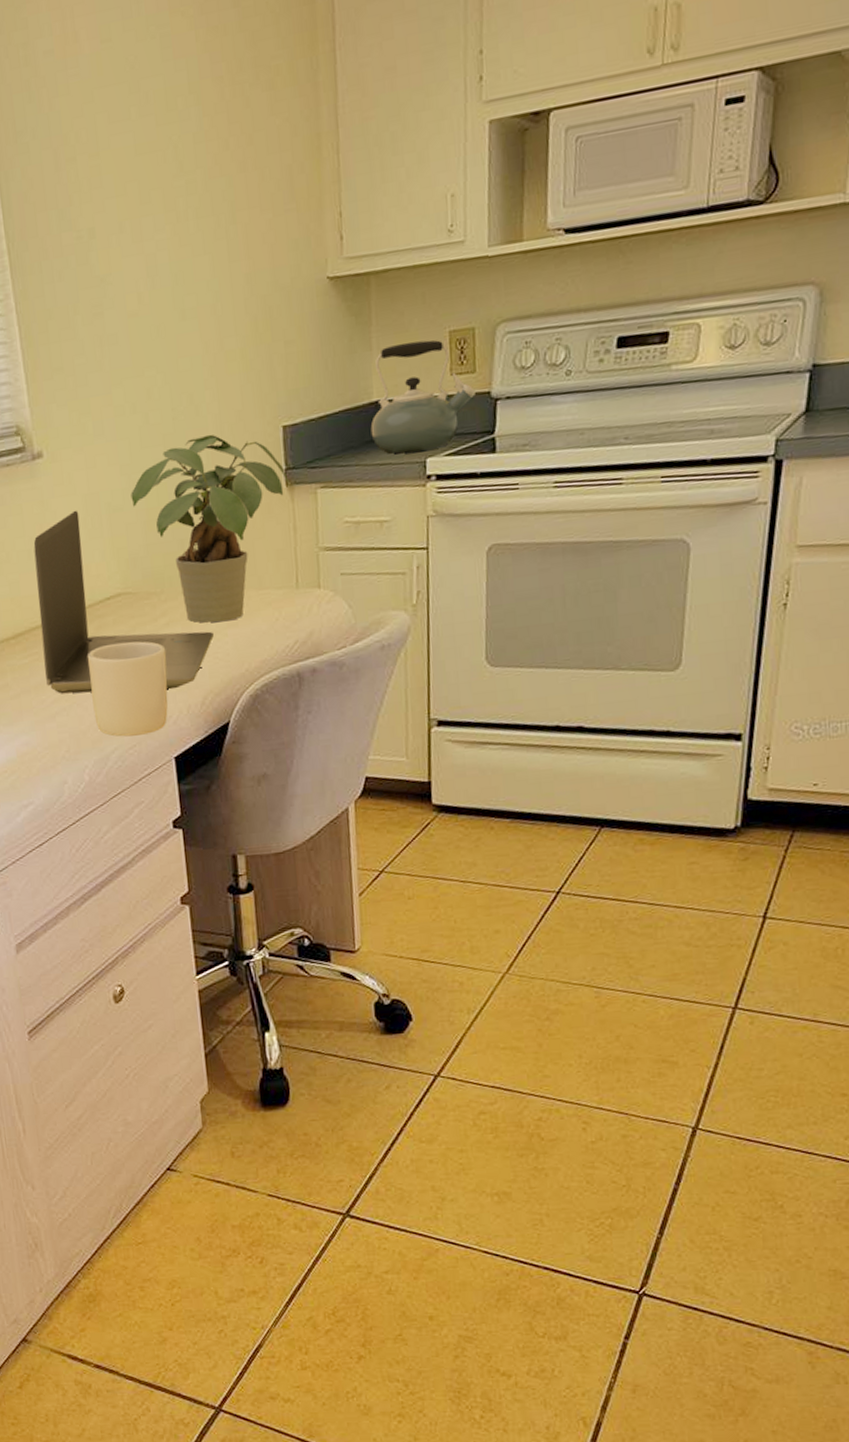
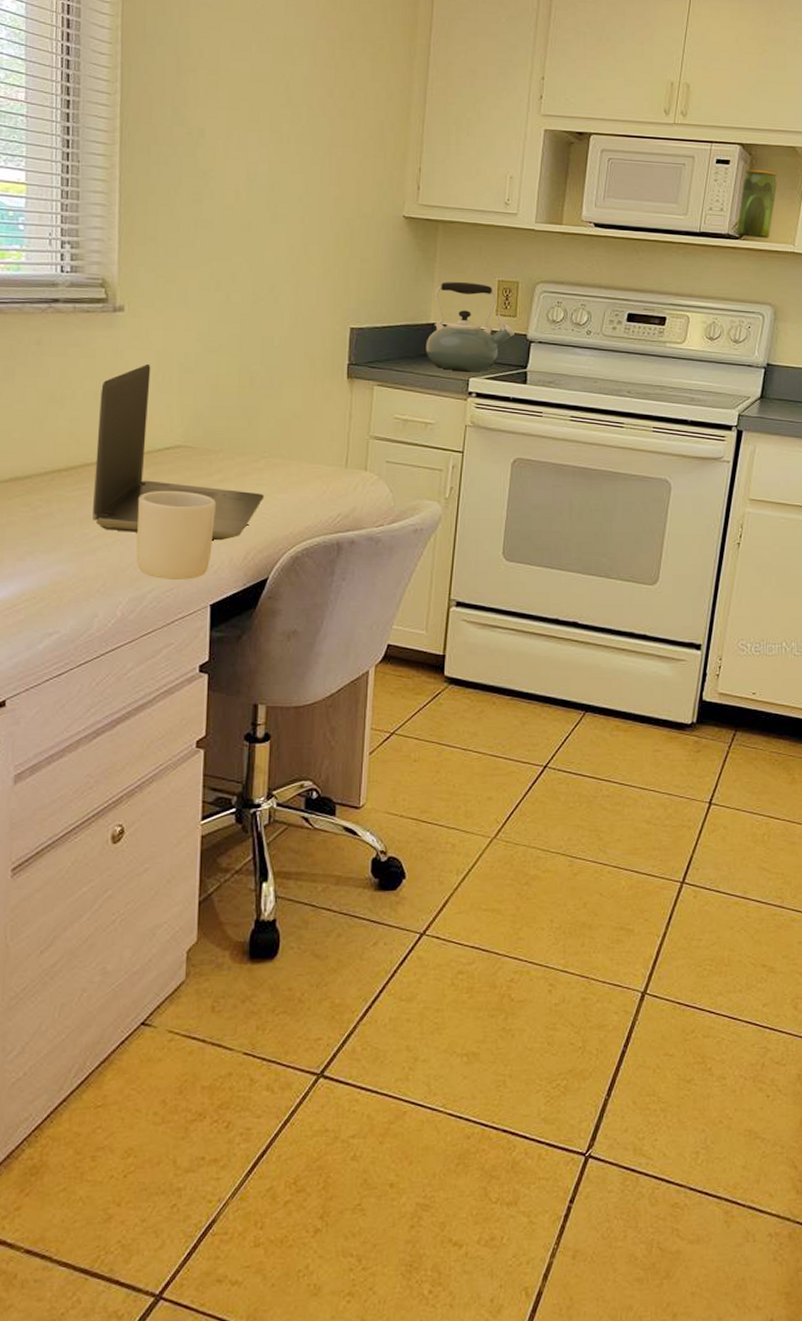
potted plant: present [131,434,291,623] -> none [203,321,351,487]
jar: none [759,94,816,200] -> present [736,168,778,239]

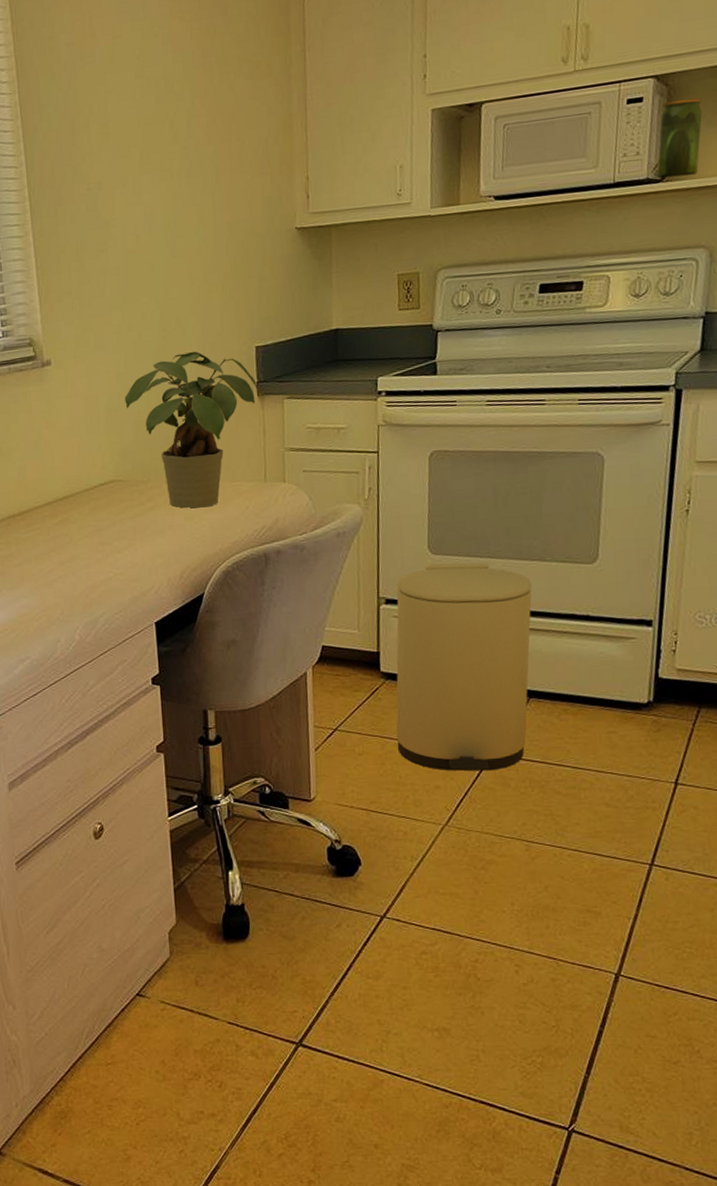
laptop computer: present [93,363,264,541] -> none [40,409,192,564]
mug: present [136,490,217,580] -> none [82,521,151,603]
potted plant: none [203,321,351,487] -> present [125,351,261,508]
kettle: present [425,281,514,372] -> none [330,281,420,373]
pedal bin: none [453,570,597,784] -> present [396,562,532,772]

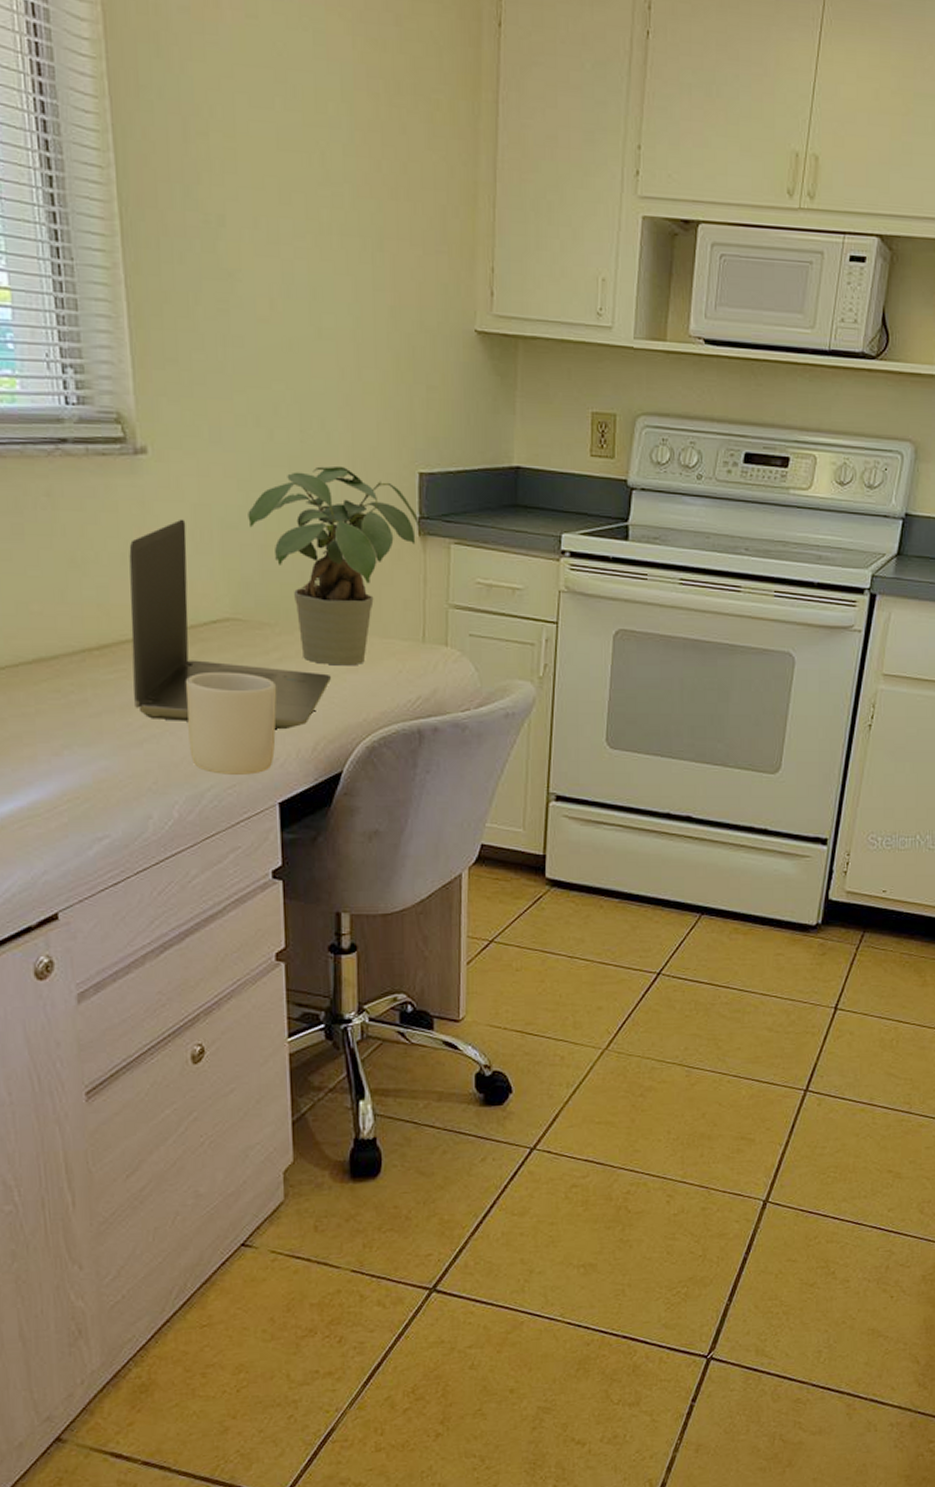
laptop computer: none [40,409,192,564] -> present [129,519,331,730]
mug: none [82,521,151,603] -> present [185,671,277,775]
pedal bin: present [396,562,532,772] -> none [559,759,712,992]
jar: present [657,98,703,179] -> none [873,268,922,359]

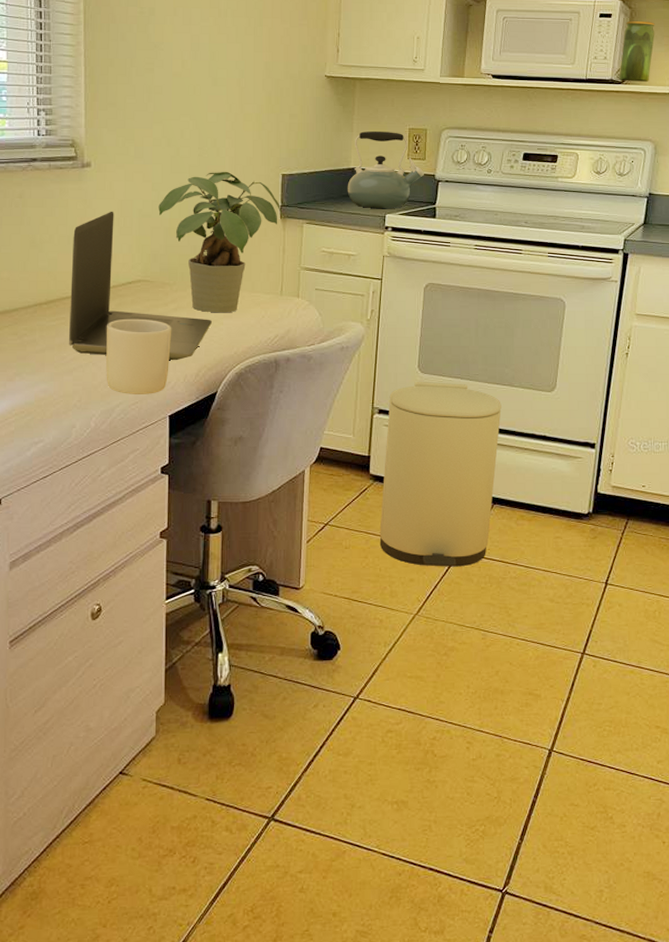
kettle: none [509,414,613,526] -> present [347,130,424,208]
pedal bin: none [559,759,712,992] -> present [379,381,502,567]
jar: none [873,268,922,359] -> present [619,20,655,83]

